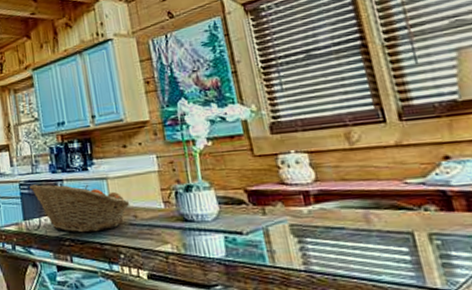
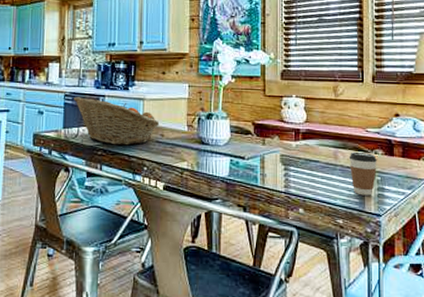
coffee cup: none [386,210,435,267] -> present [349,151,377,196]

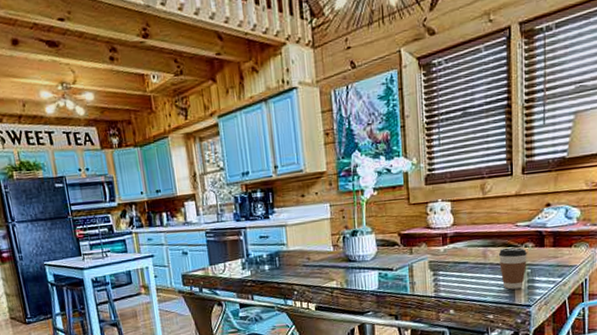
fruit basket: present [74,97,160,146] -> none [215,231,305,275]

